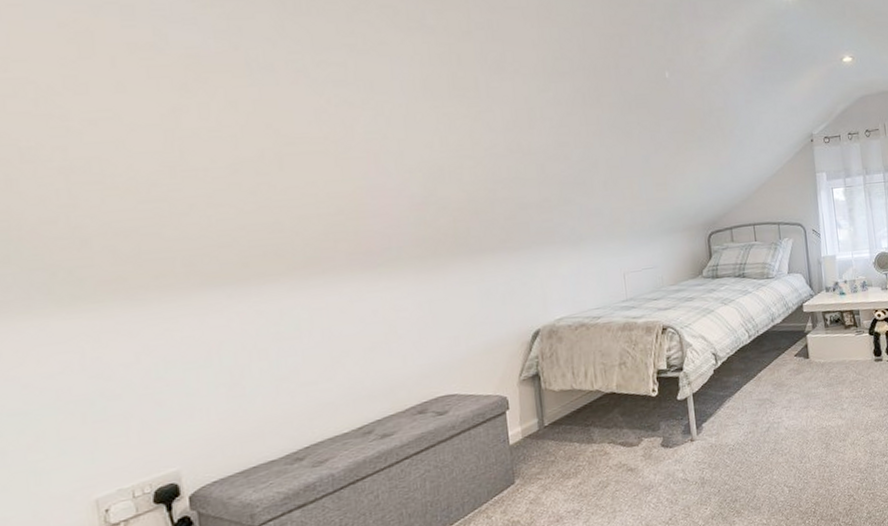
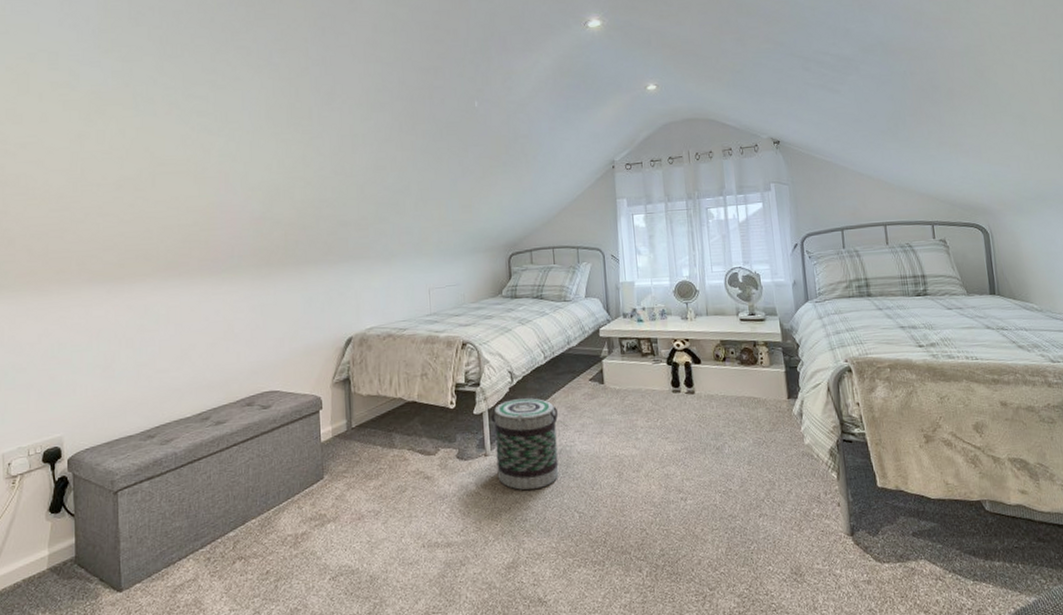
basket: none [696,378,768,472] -> present [491,398,559,491]

